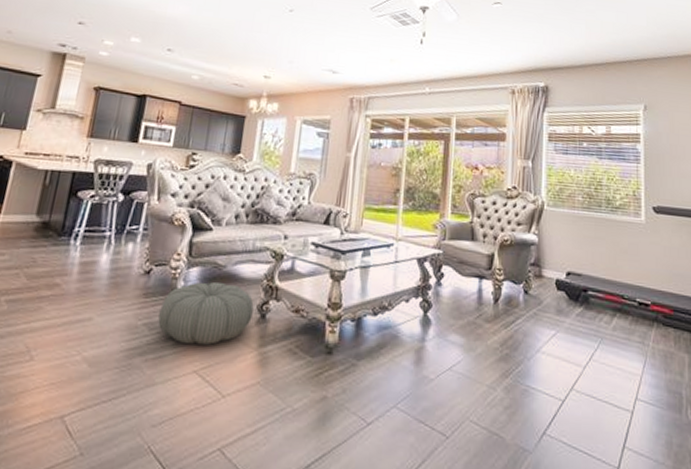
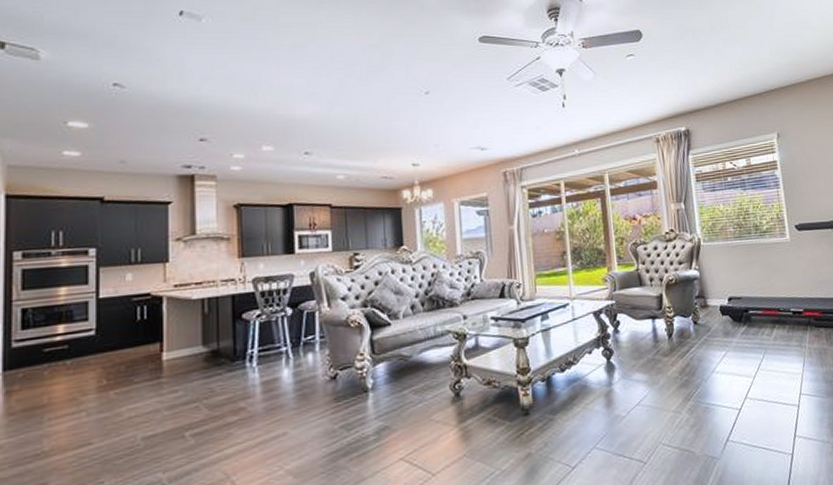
pouf: present [158,282,254,345] -> none [354,371,447,437]

